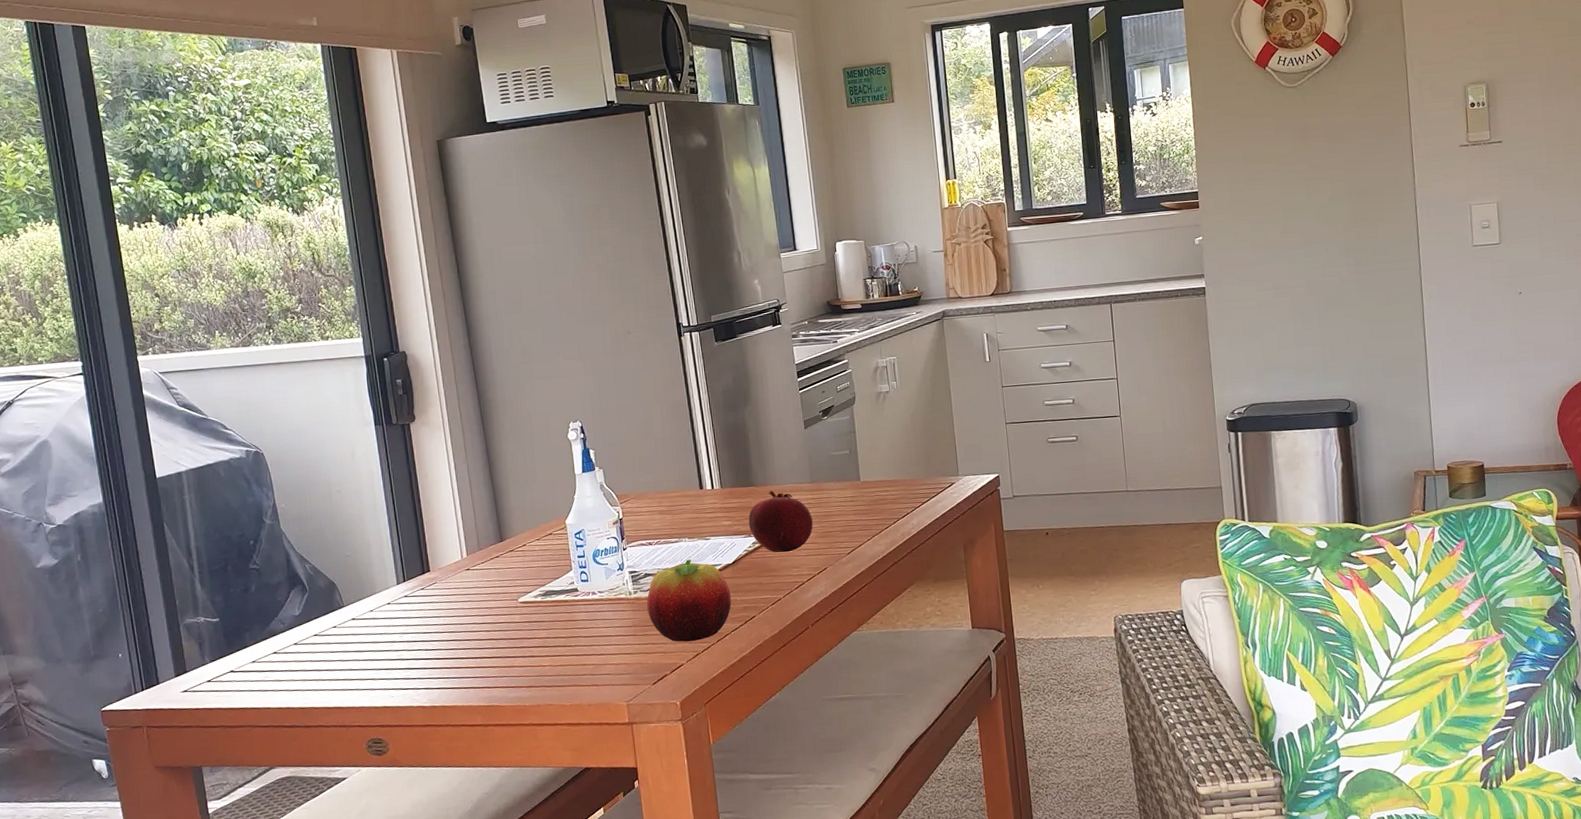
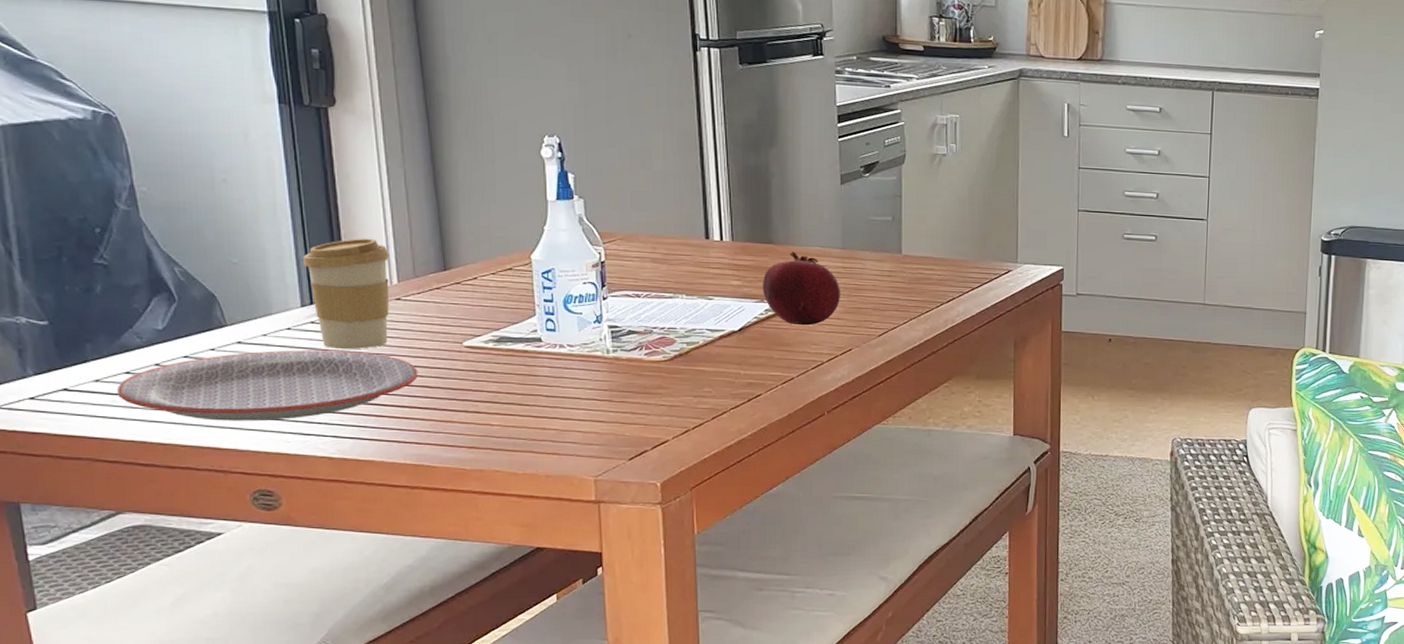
plate: none [268,616,486,685] -> present [117,350,418,421]
coffee cup: none [397,522,462,616] -> present [303,238,390,350]
fruit: present [647,559,732,642] -> none [628,319,734,415]

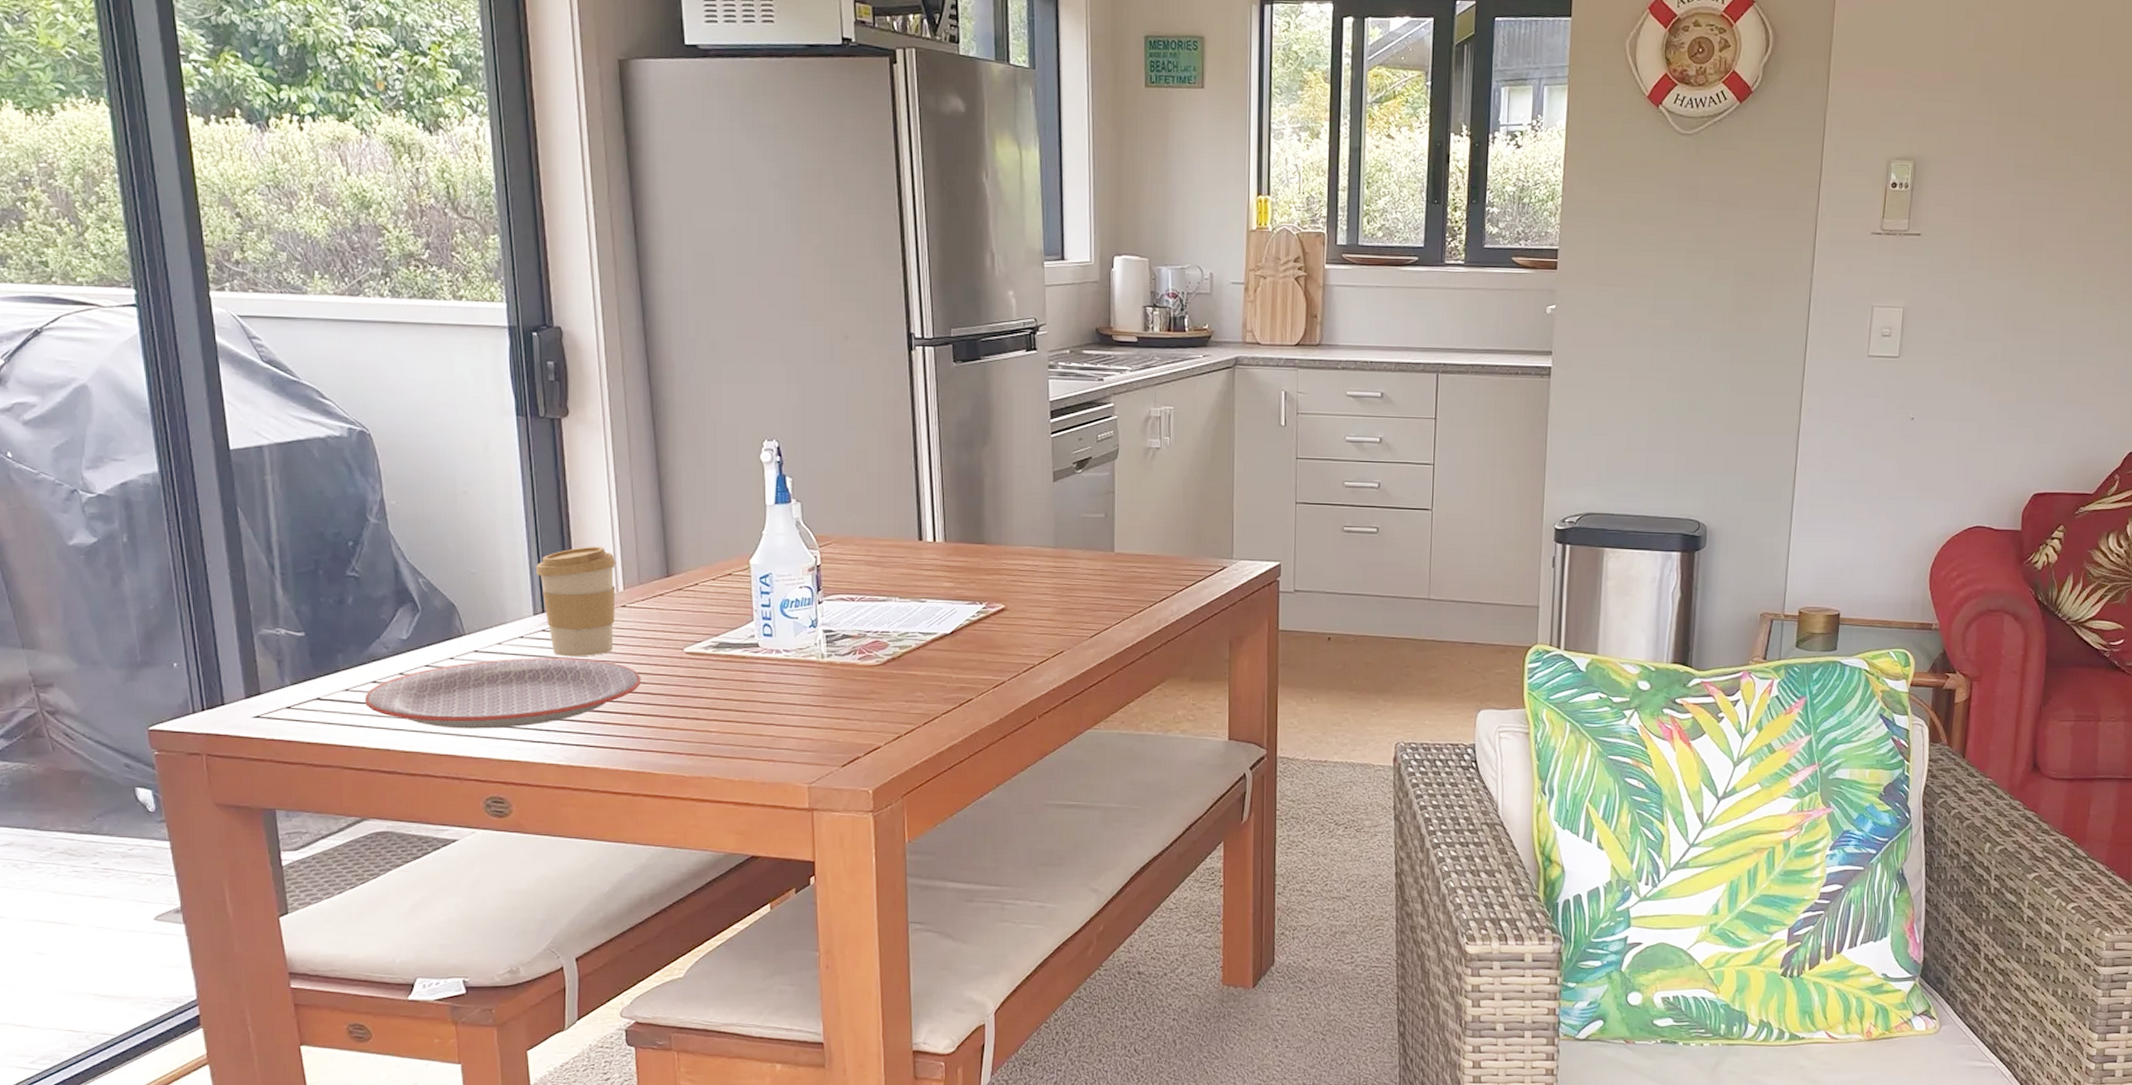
fruit: present [762,251,840,326] -> none [974,551,1052,628]

